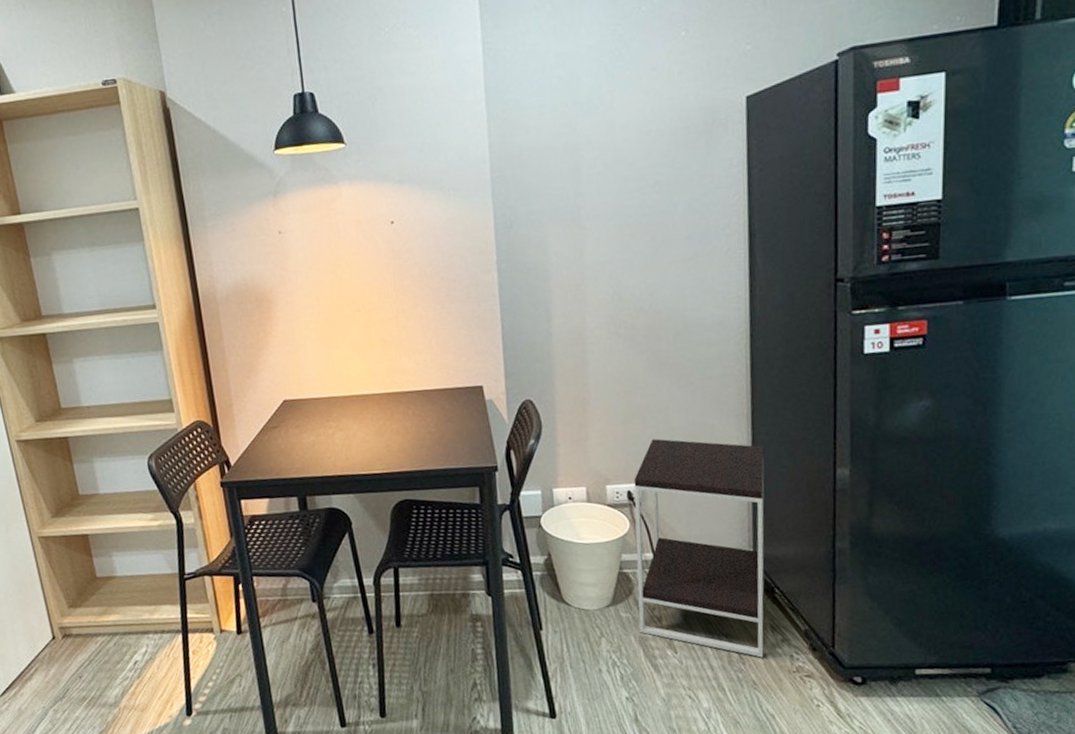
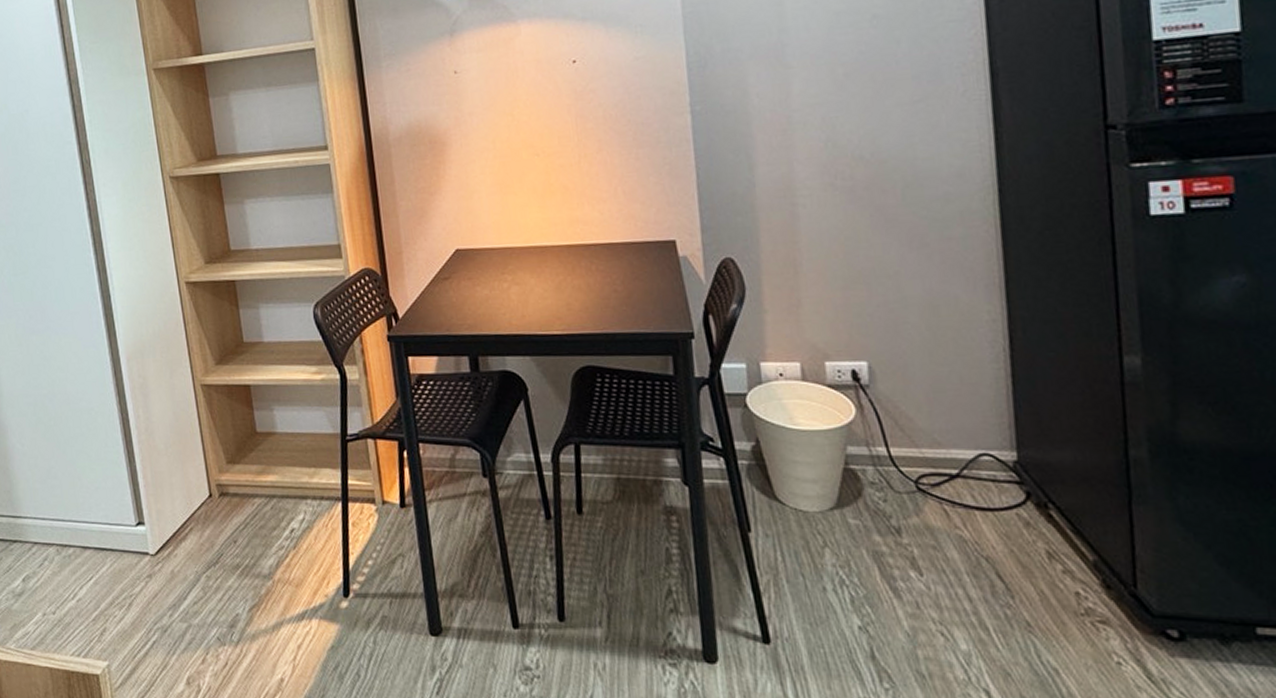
side table: present [634,438,765,658] -> none [859,309,1039,592]

